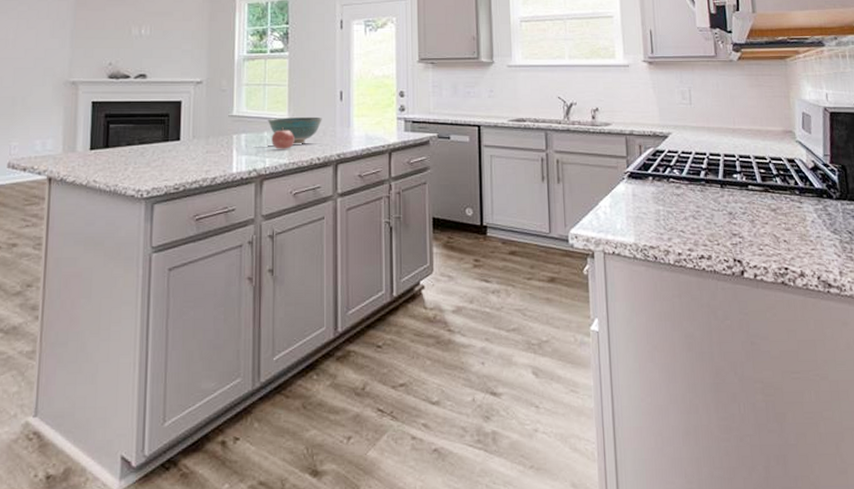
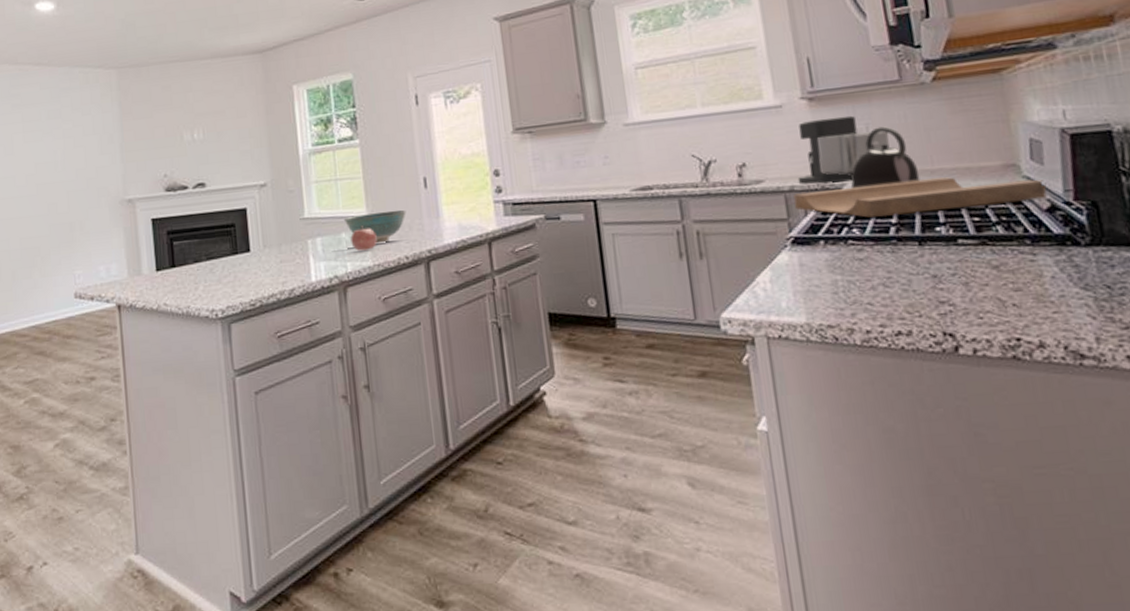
cutting board: none [632,136,812,162] -> present [794,177,1047,218]
coffee maker: none [636,79,682,132] -> present [797,115,857,185]
toaster: none [653,93,705,126] -> present [818,130,890,176]
kettle: none [674,91,725,137] -> present [850,126,920,188]

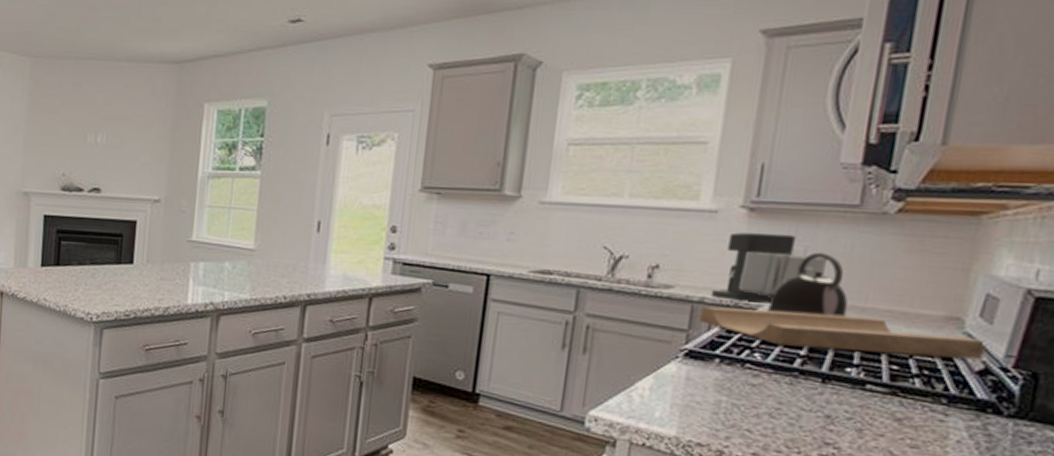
bowl: present [343,209,406,244] -> none [229,247,294,279]
fruit: present [350,226,377,251] -> none [232,258,259,284]

